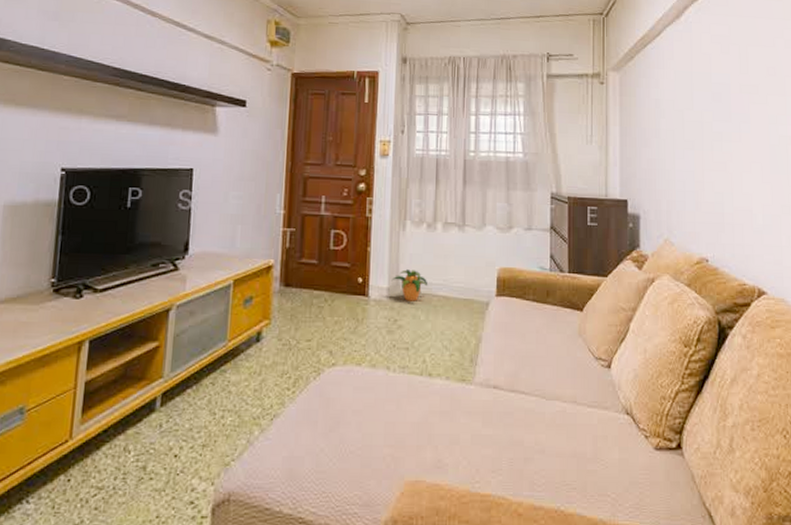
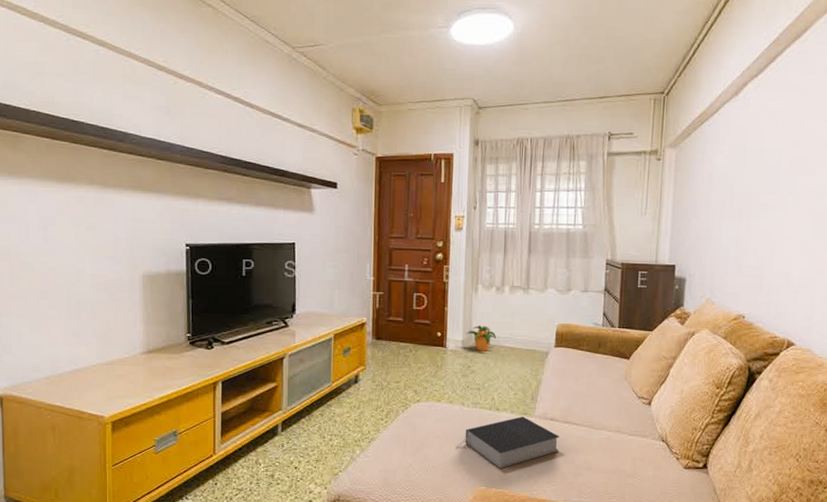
book: none [379,384,505,453] -> present [456,416,559,468]

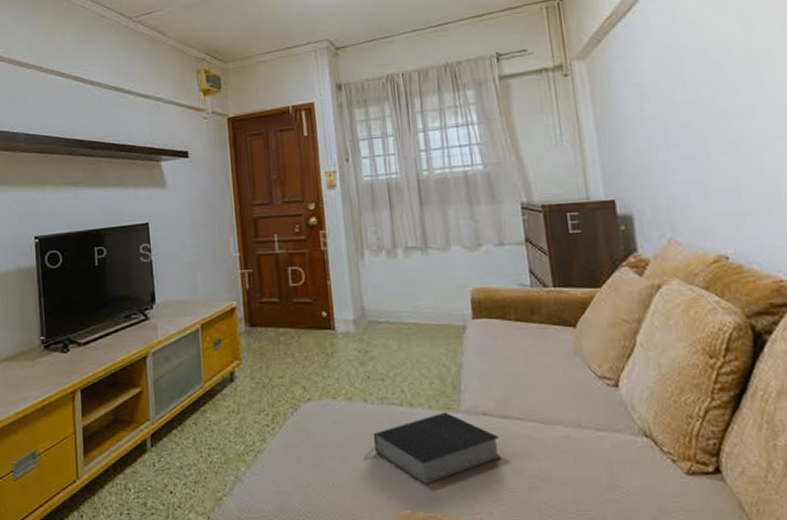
potted plant: present [465,325,497,351] -> none [356,299,396,332]

